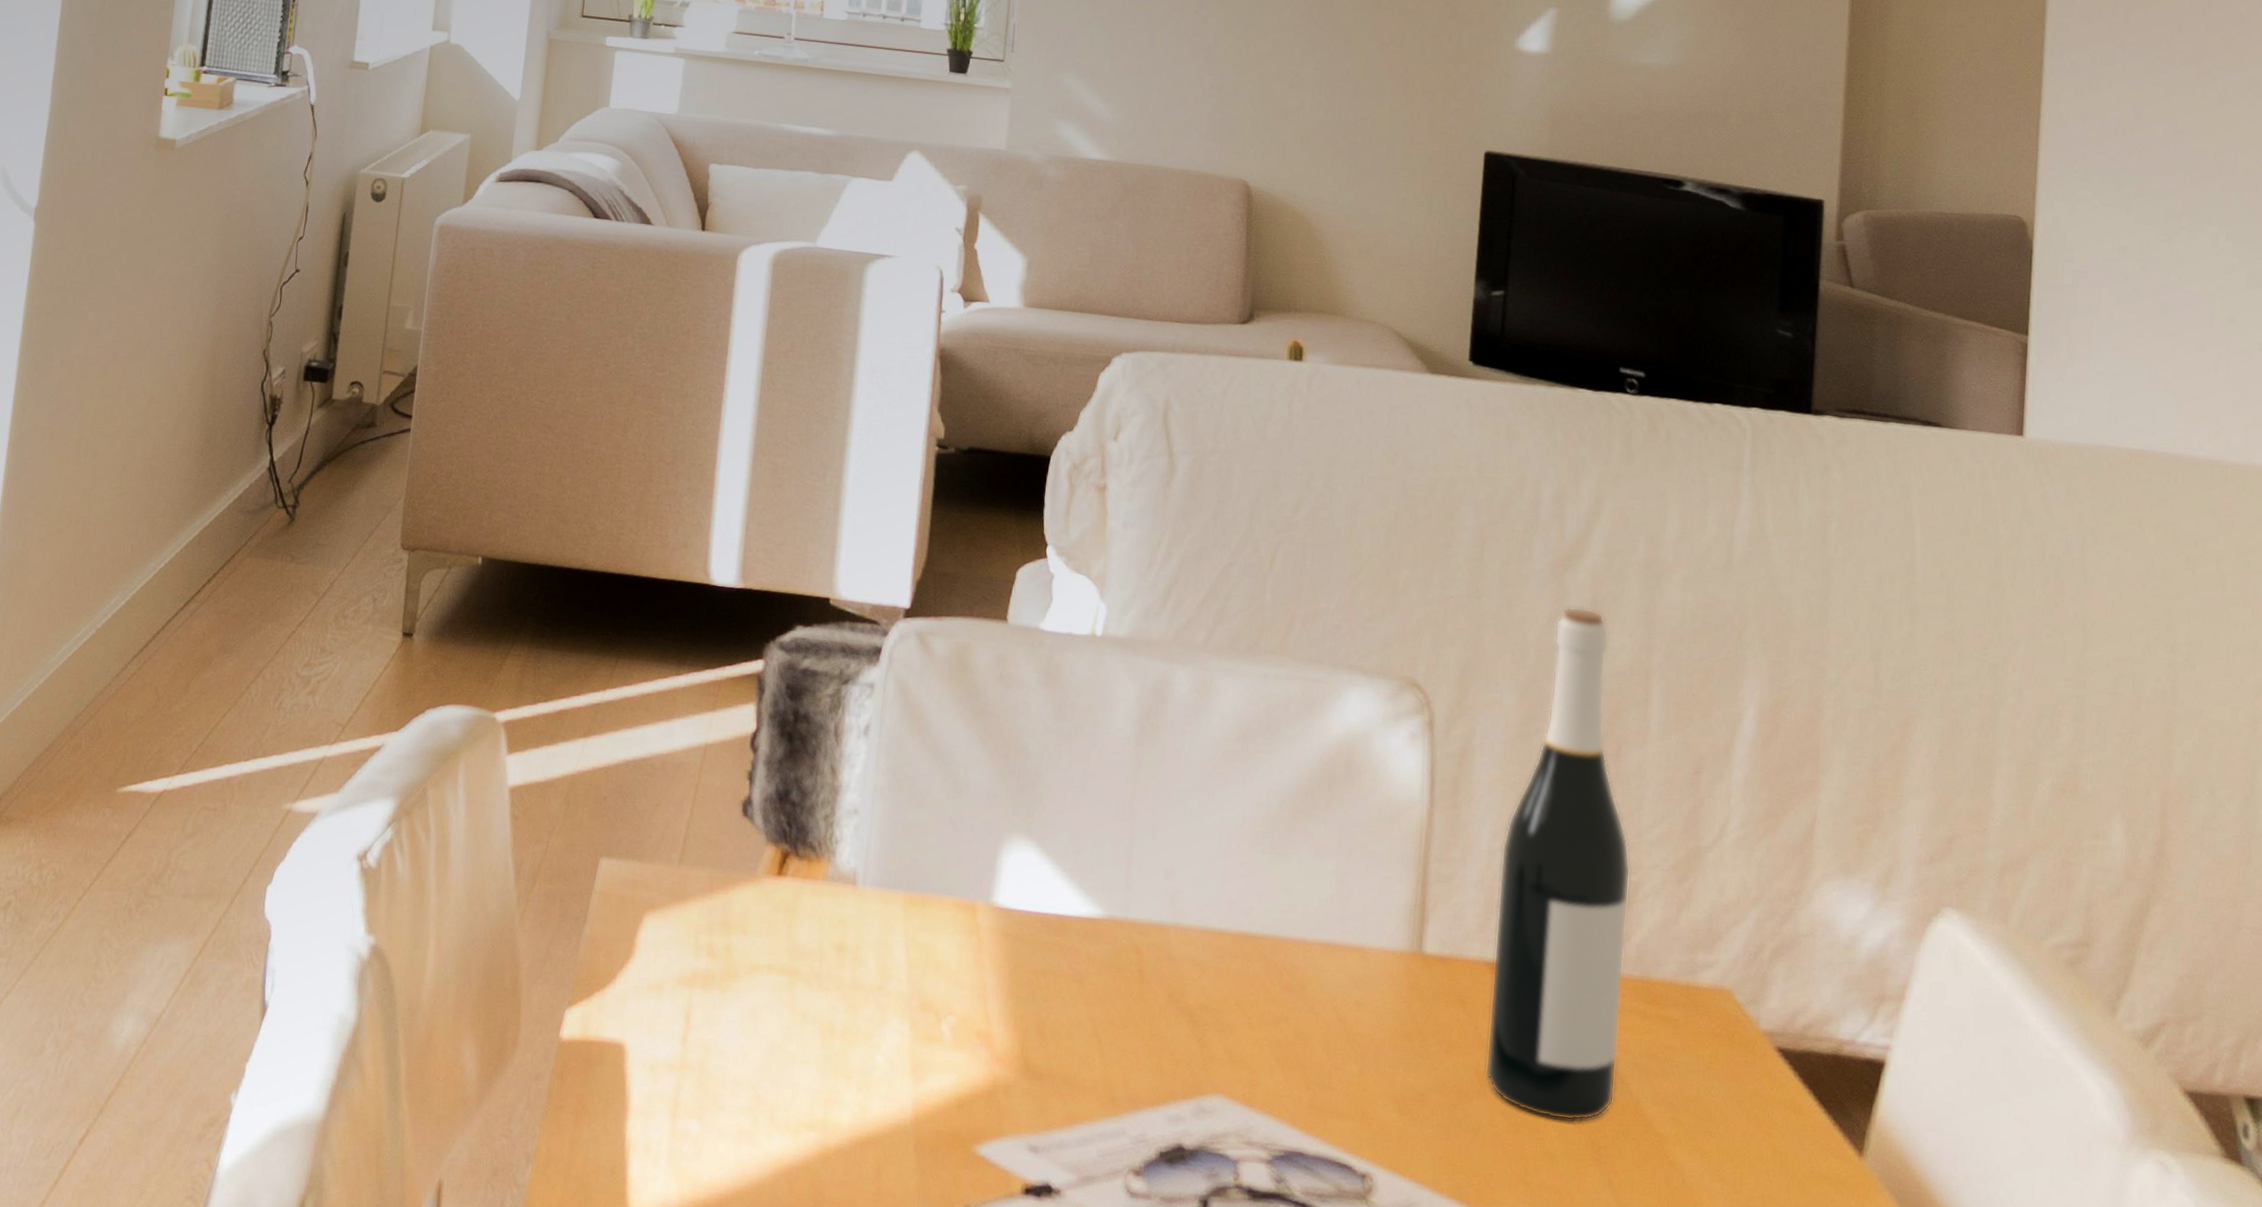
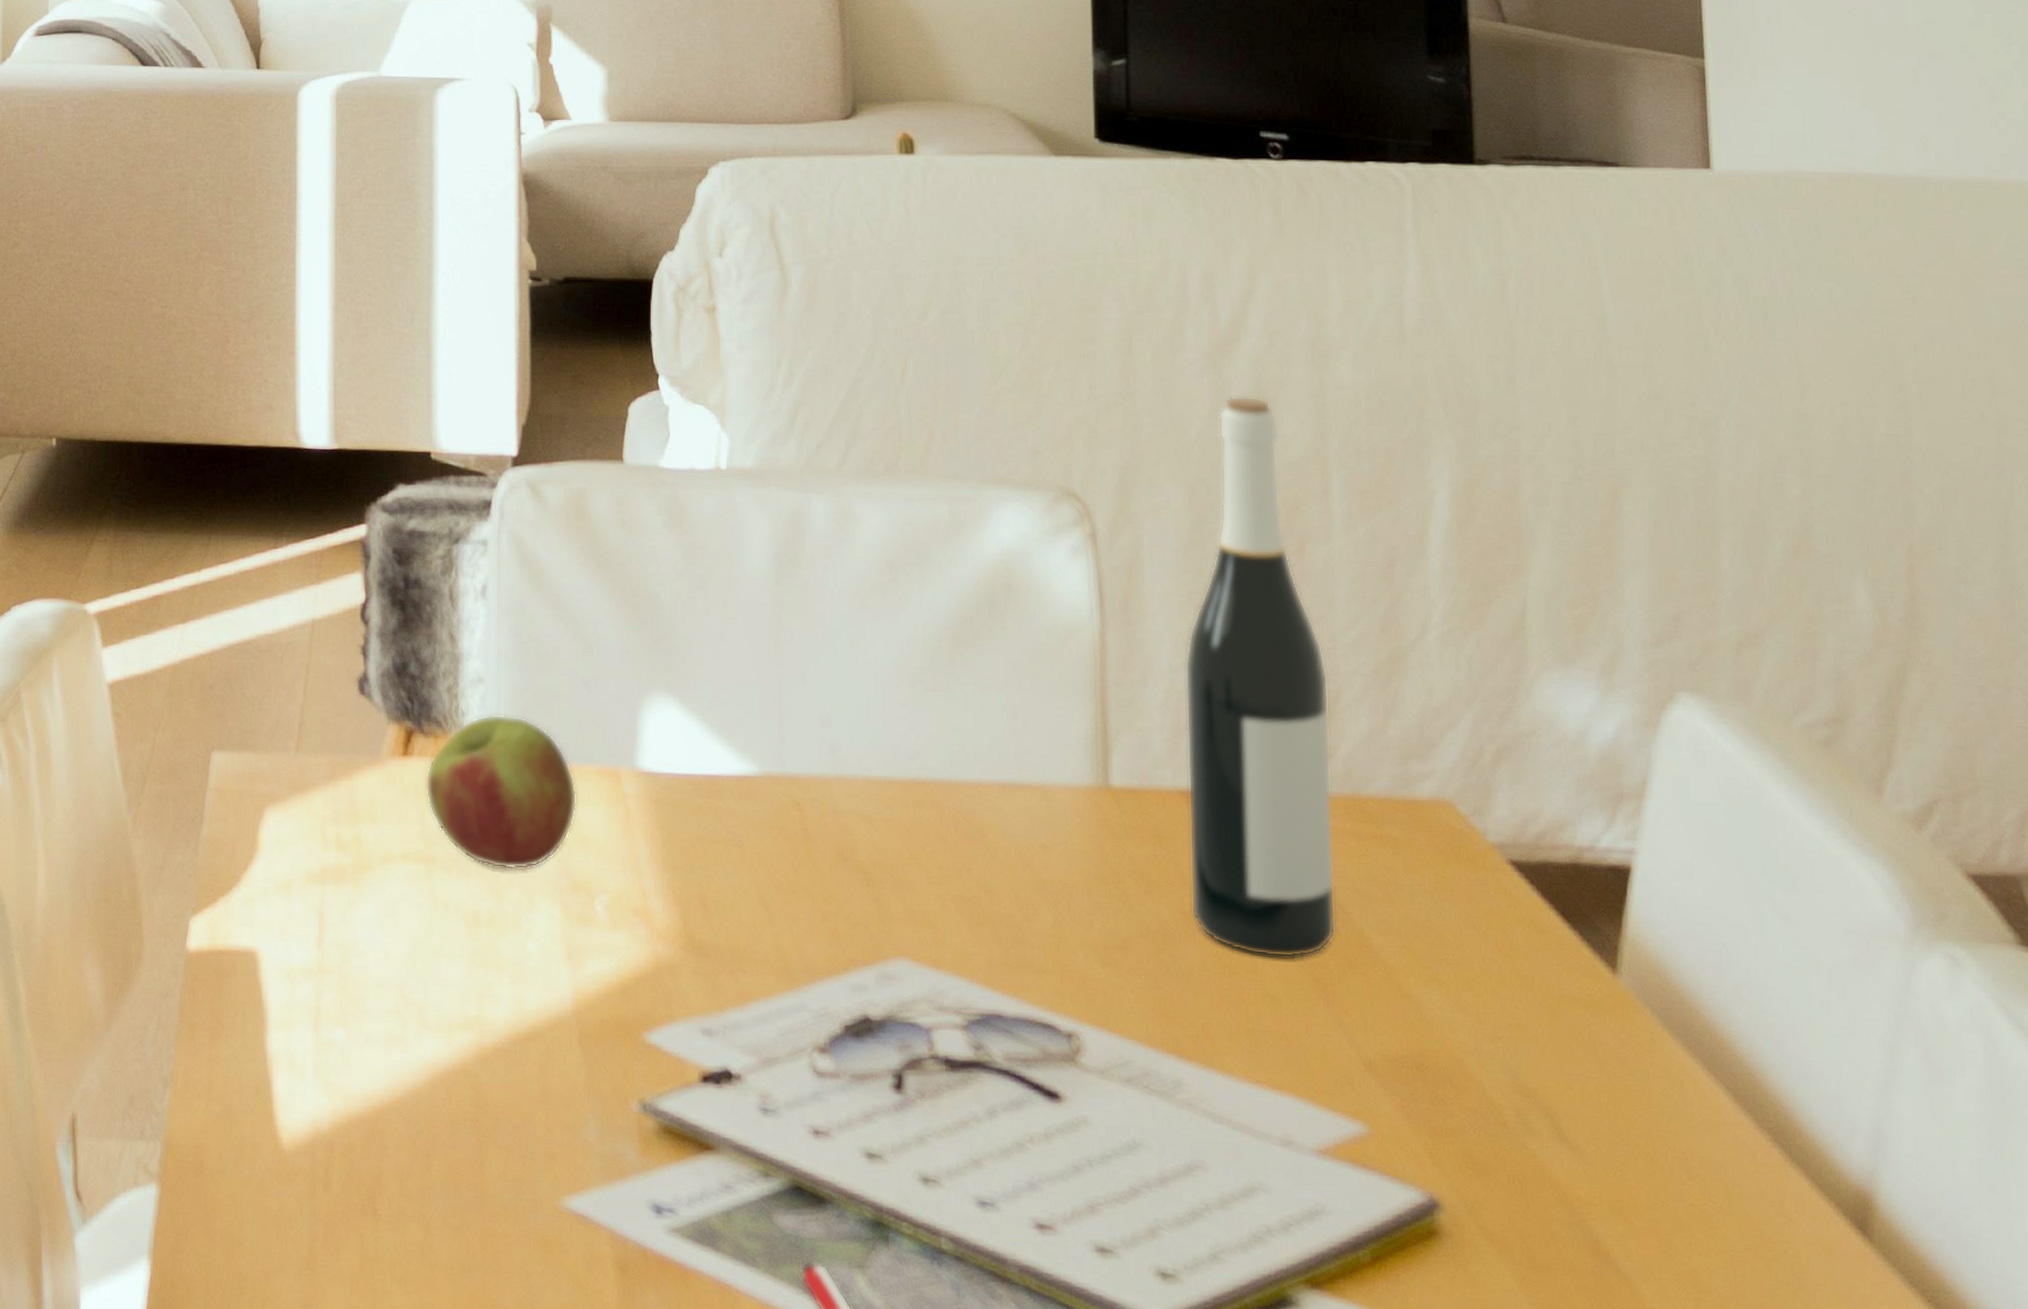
apple: none [795,843,935,989] -> present [426,714,577,870]

